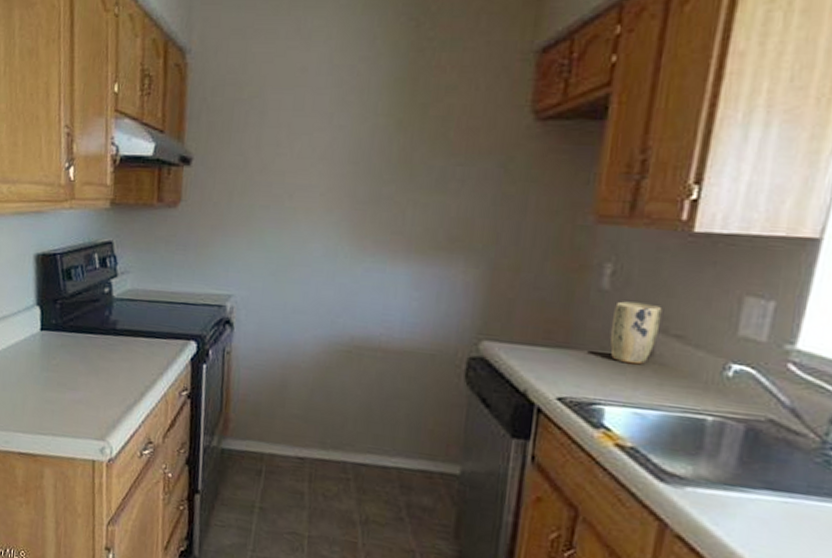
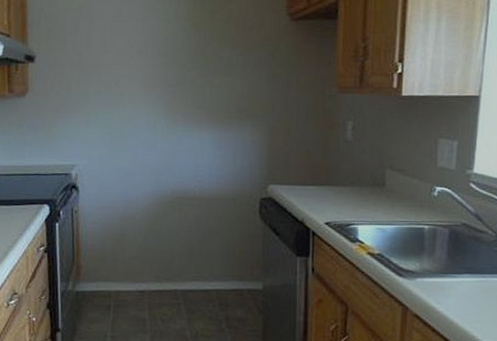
plant pot: present [609,301,663,365] -> none [356,148,388,193]

